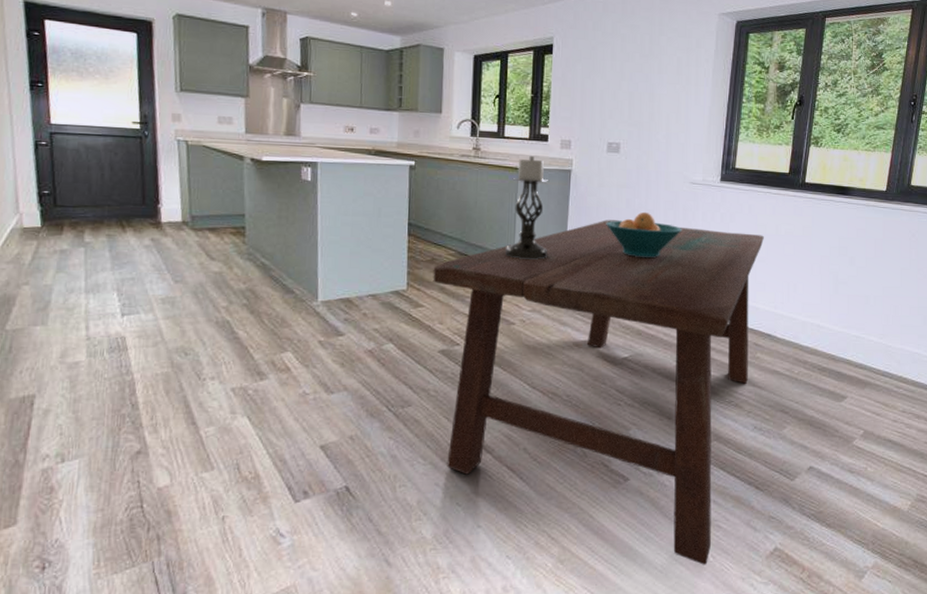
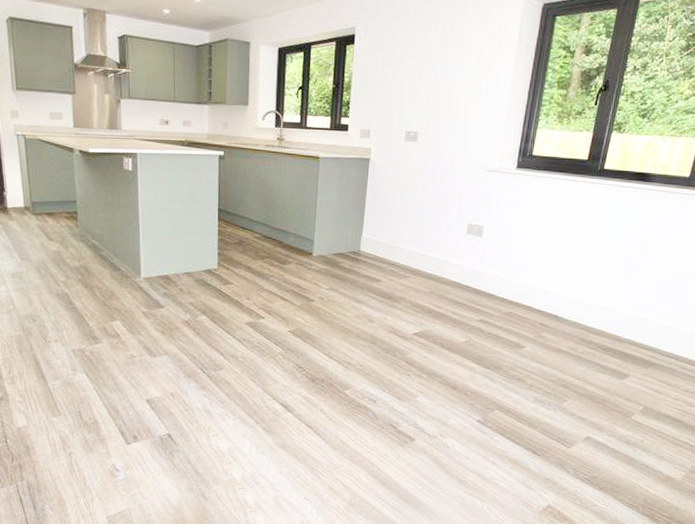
dining table: present [433,220,764,565] -> none [240,206,557,516]
candle holder: present [505,155,548,260] -> none [306,145,347,243]
fruit bowl: present [606,211,682,259] -> none [401,198,476,243]

